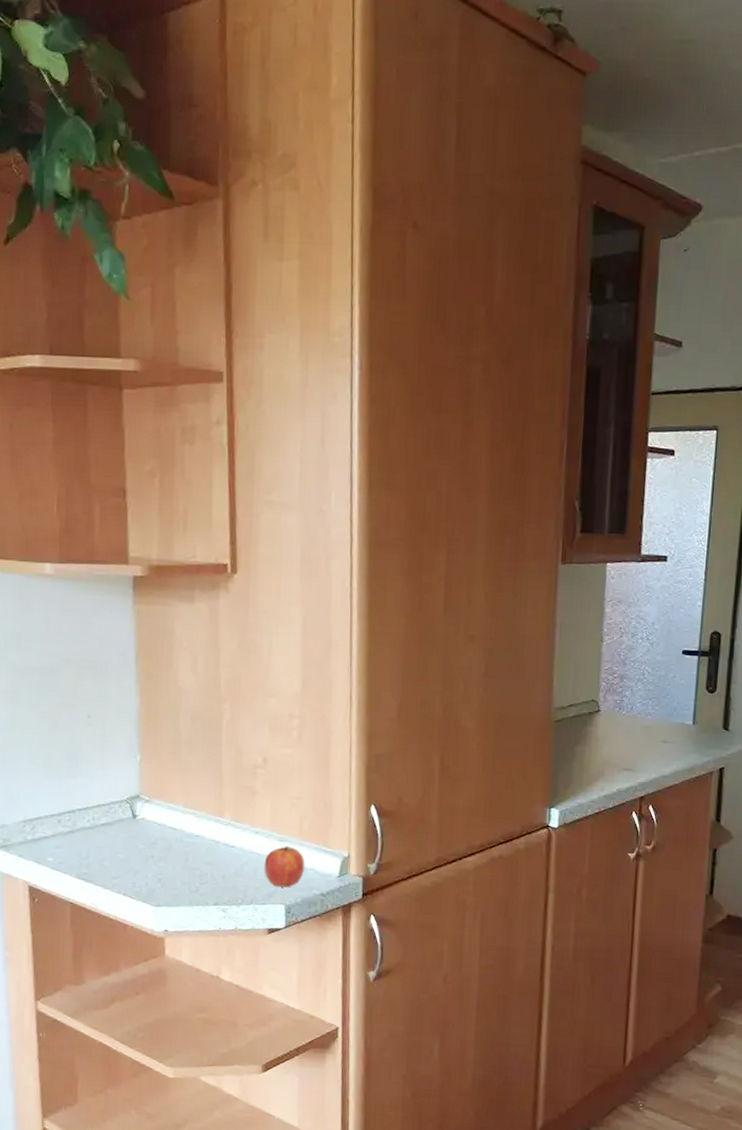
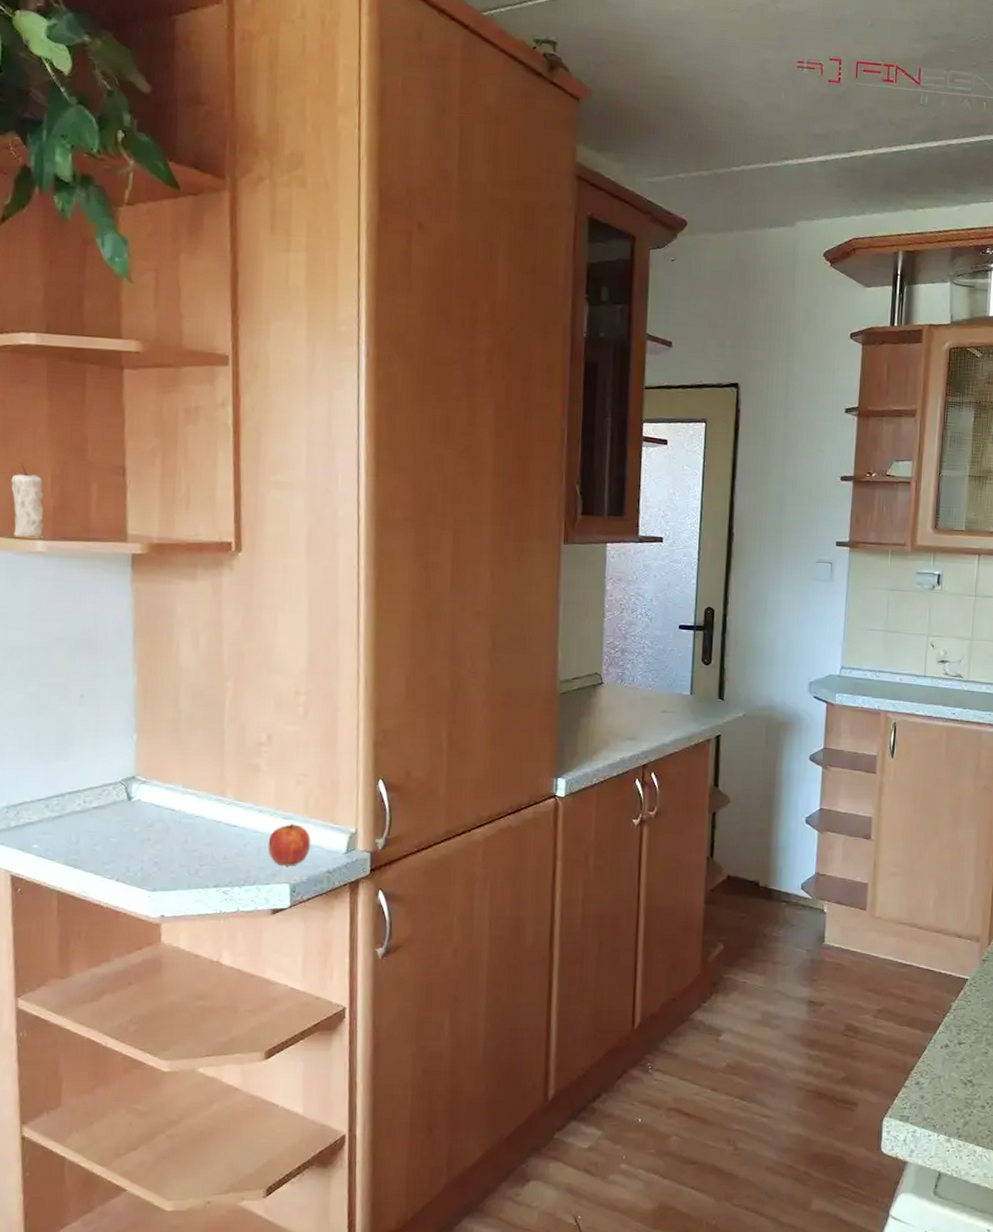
candle: none [20,486,52,561] -> present [11,463,45,538]

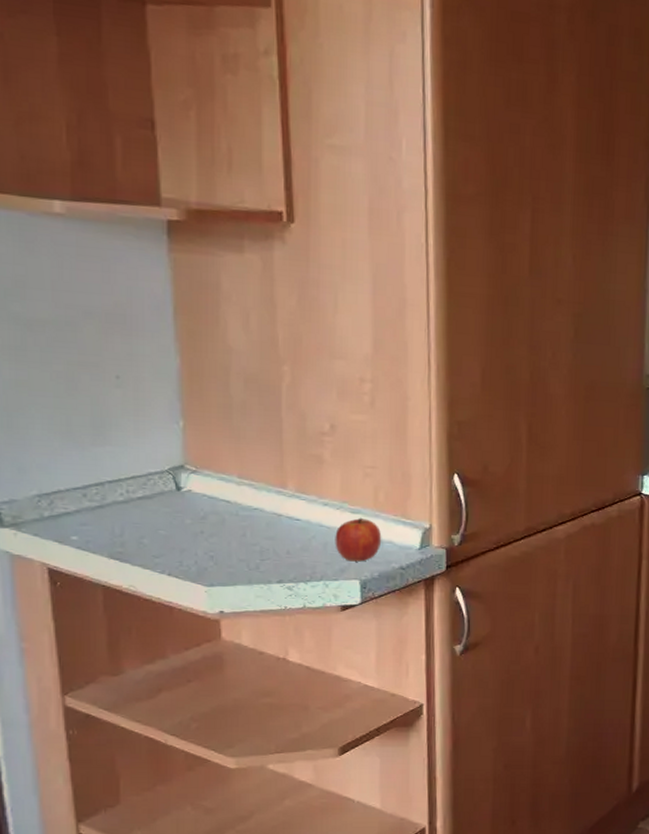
candle: present [11,463,45,538] -> none [18,108,62,197]

